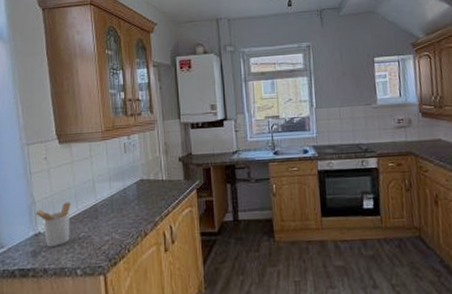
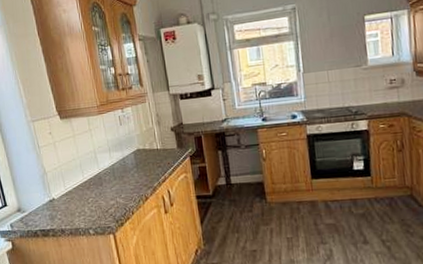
utensil holder: present [34,202,71,247] -> none [47,171,80,211]

